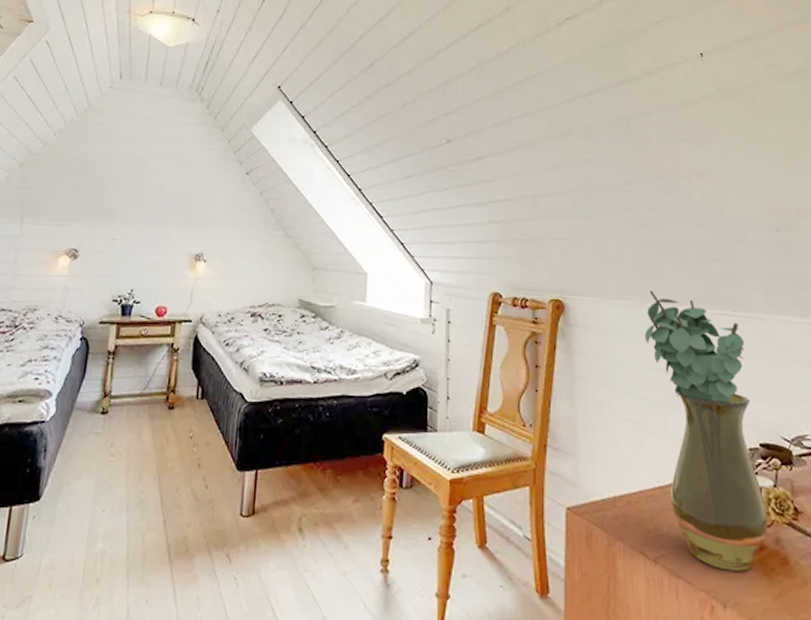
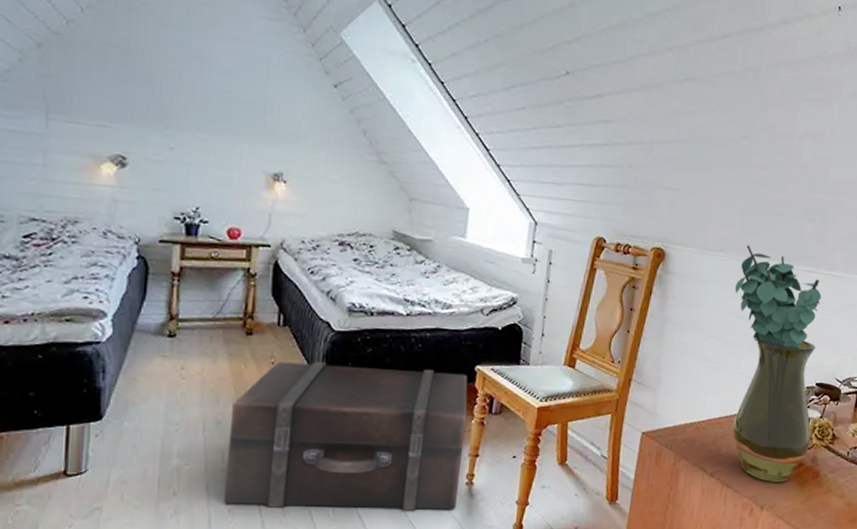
suitcase: none [142,434,378,604] -> present [224,361,468,511]

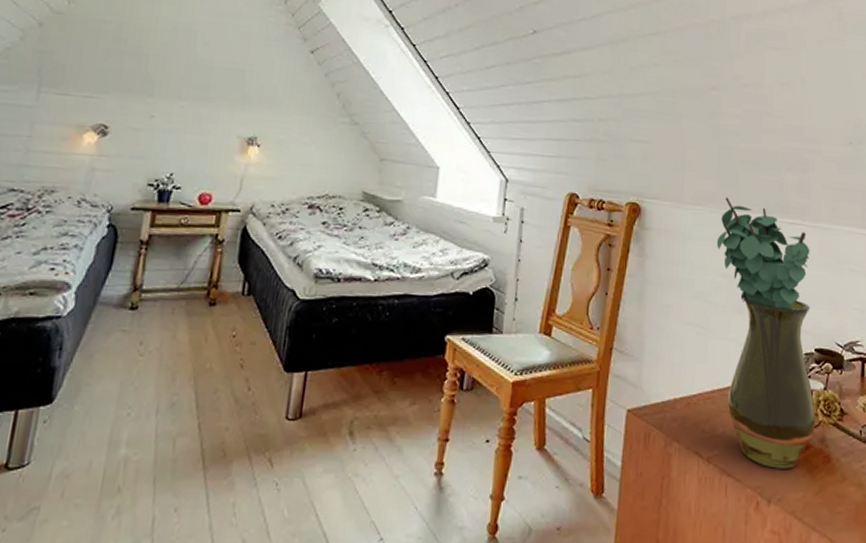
suitcase: present [224,361,468,511] -> none [171,333,437,509]

